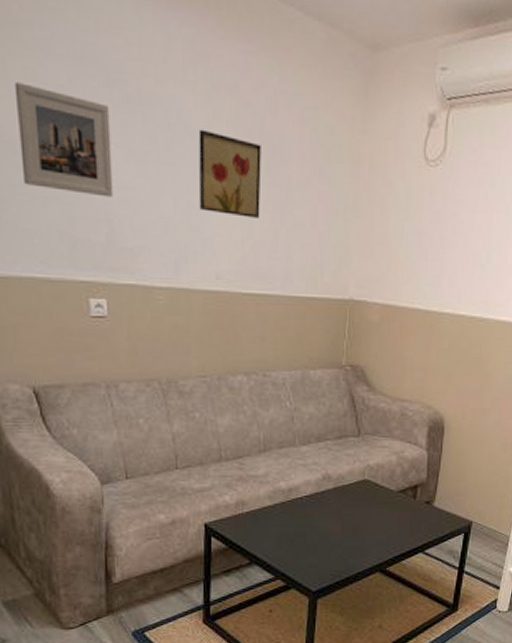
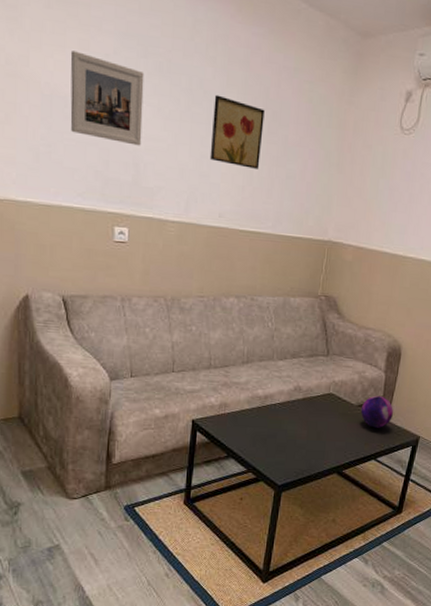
decorative orb: none [402,477,440,516] -> present [360,395,393,428]

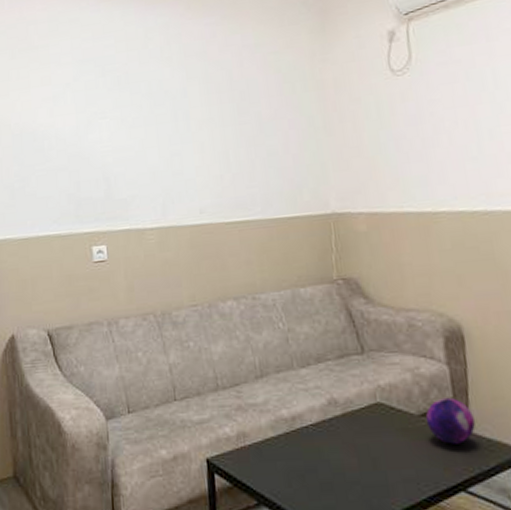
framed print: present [70,51,144,146] -> none [35,88,110,163]
wall art: present [209,94,265,169] -> none [176,90,236,157]

